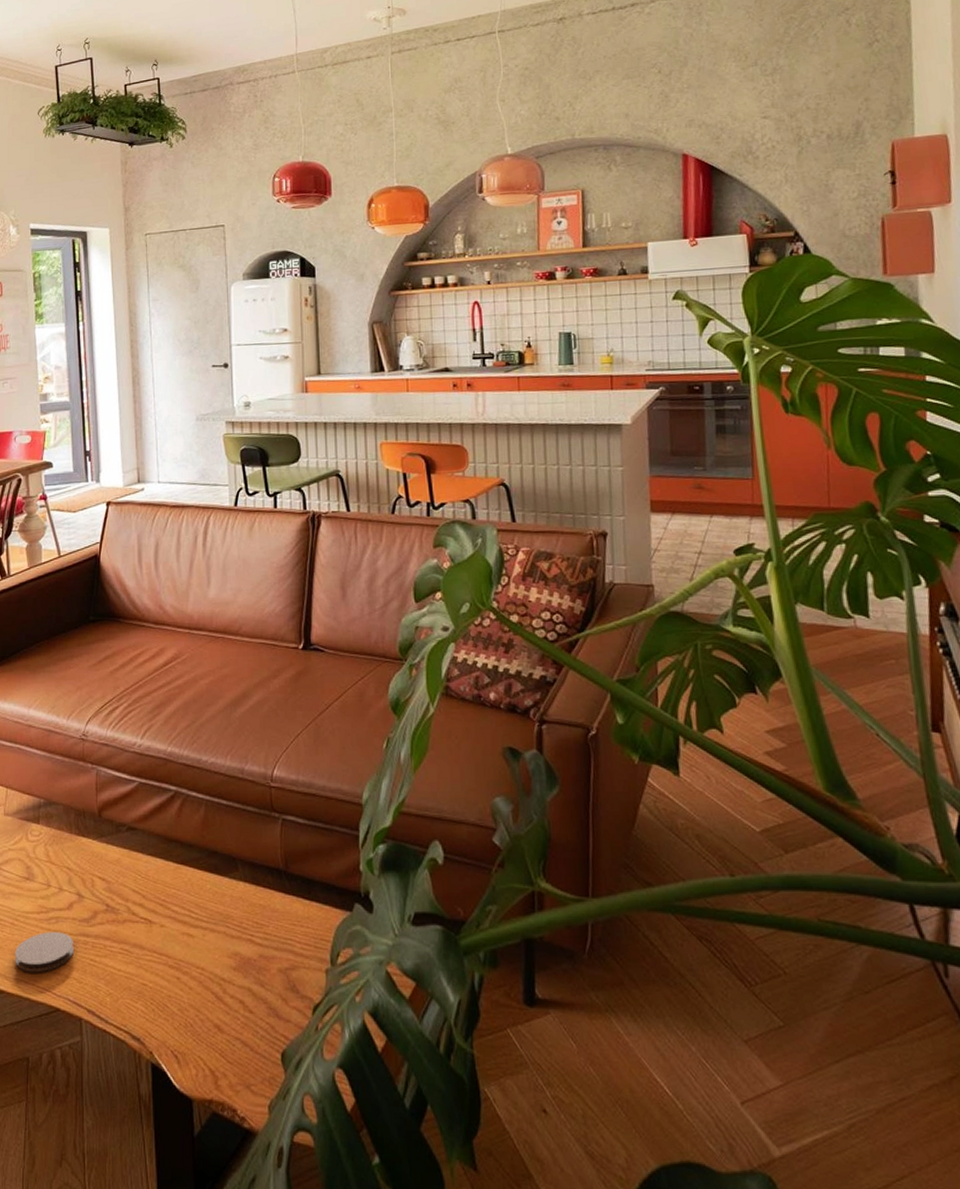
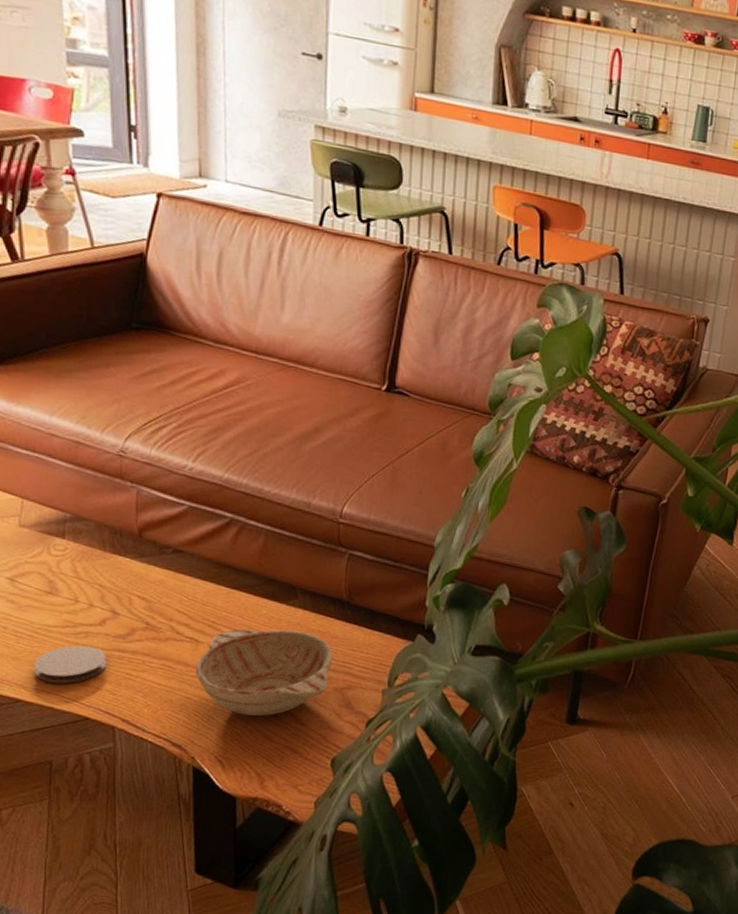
decorative bowl: none [150,906,276,1003] -> present [195,629,334,716]

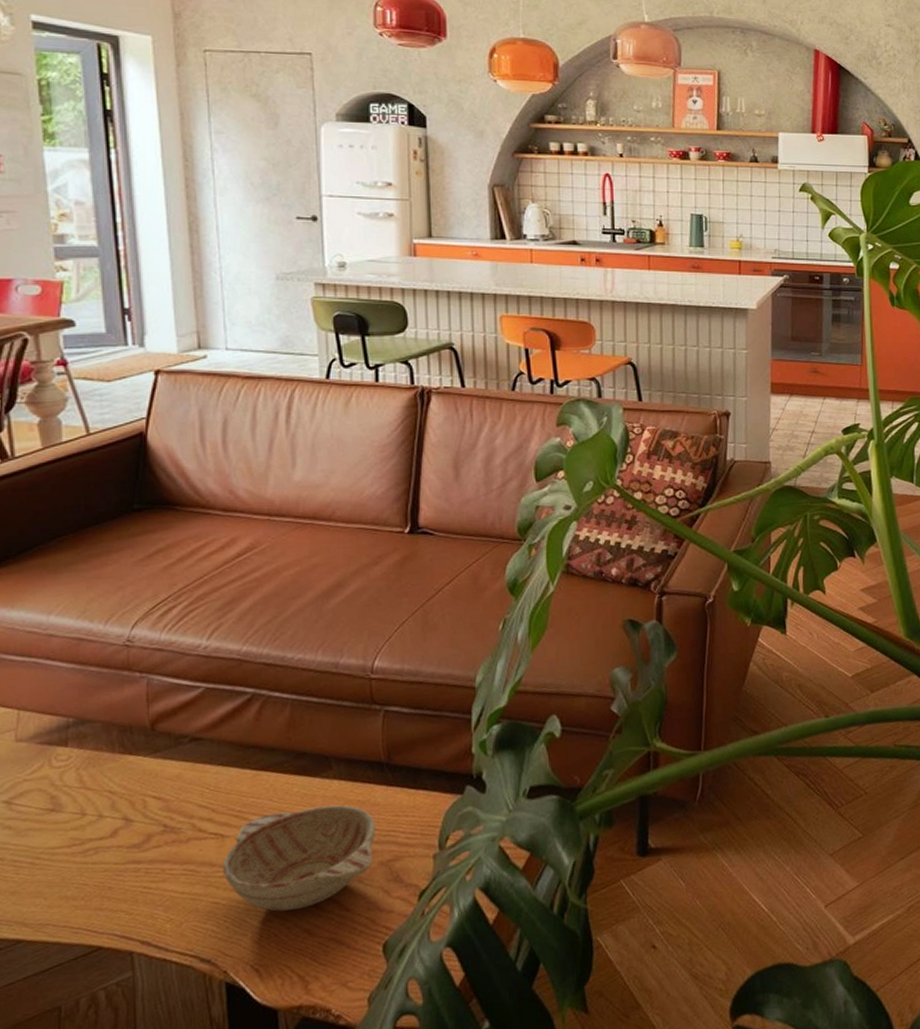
coaster: present [35,645,106,684] -> none [37,863,120,914]

